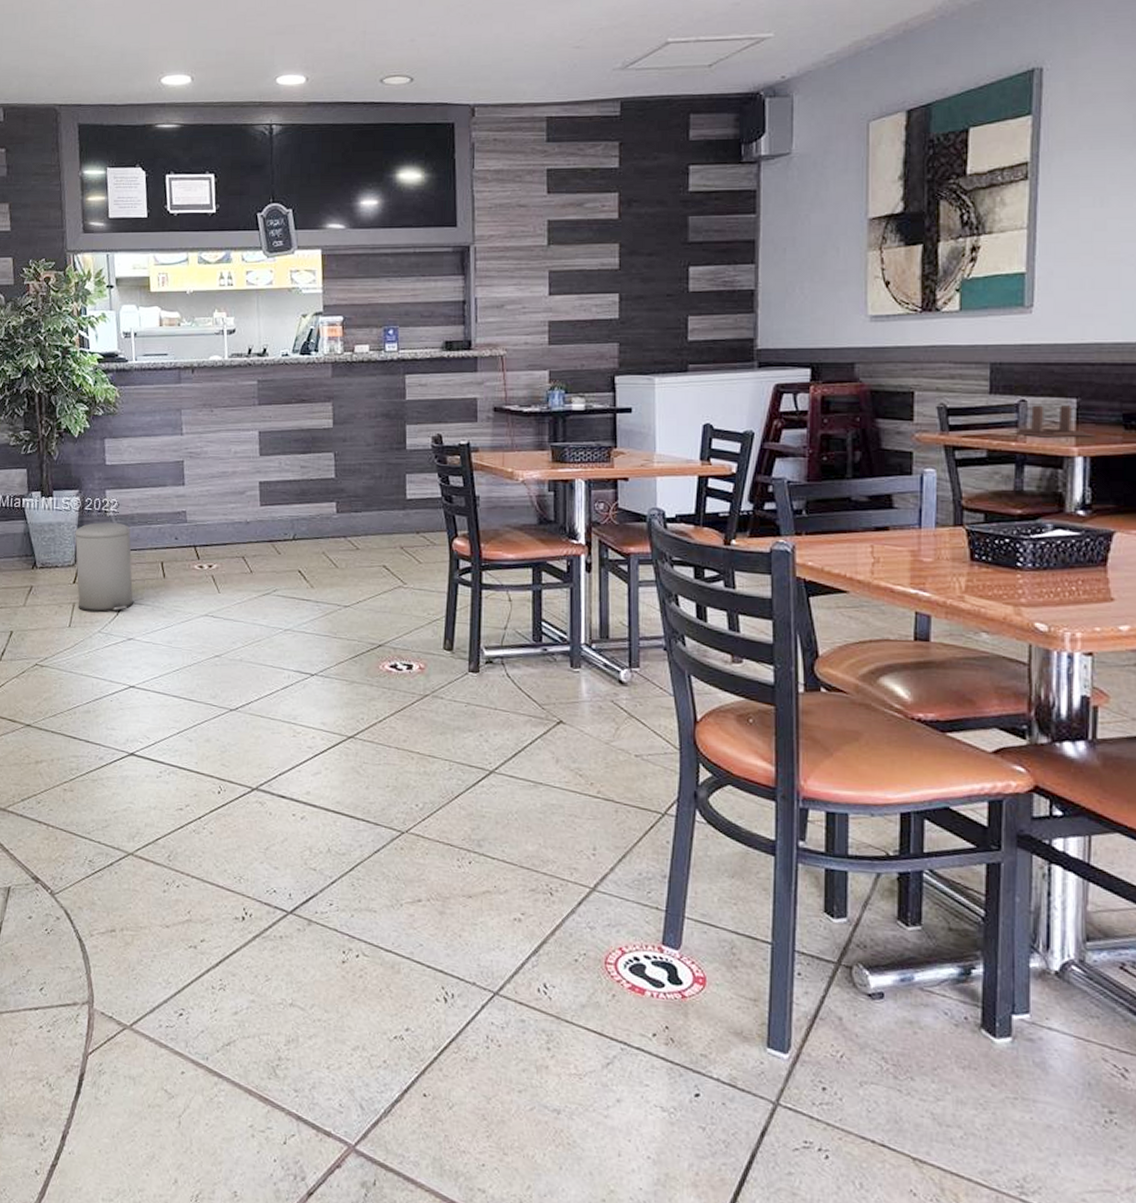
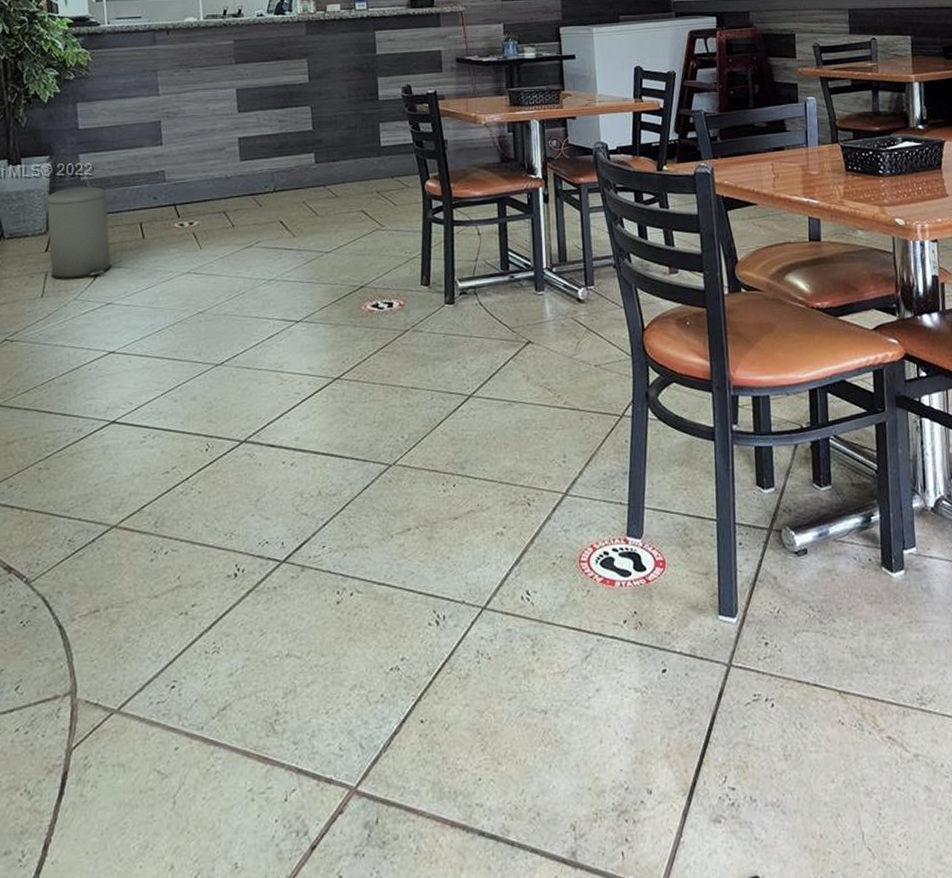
napkin holder: present [1010,405,1095,438] -> none [866,41,926,68]

